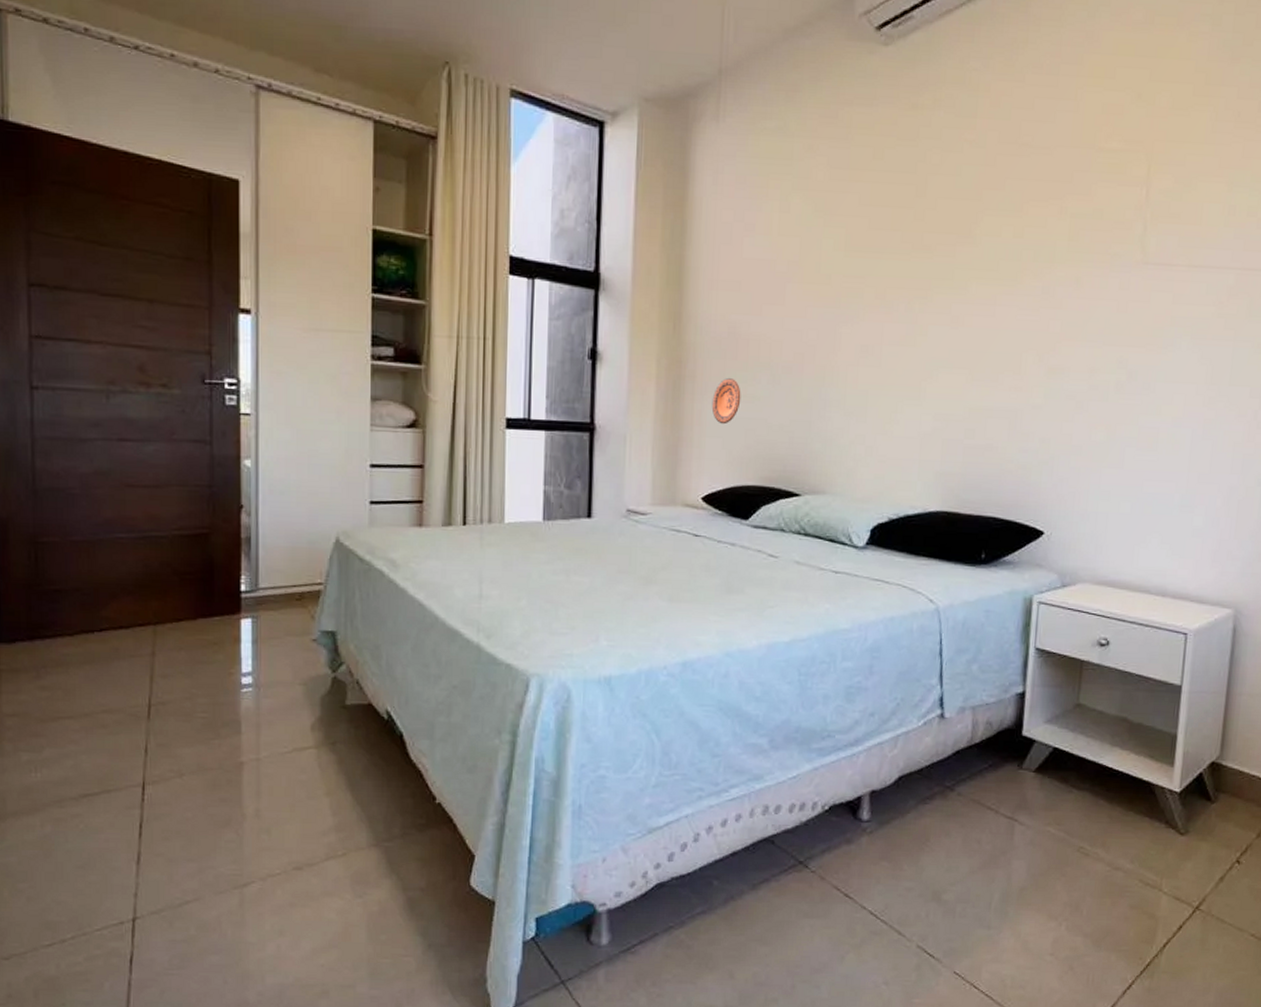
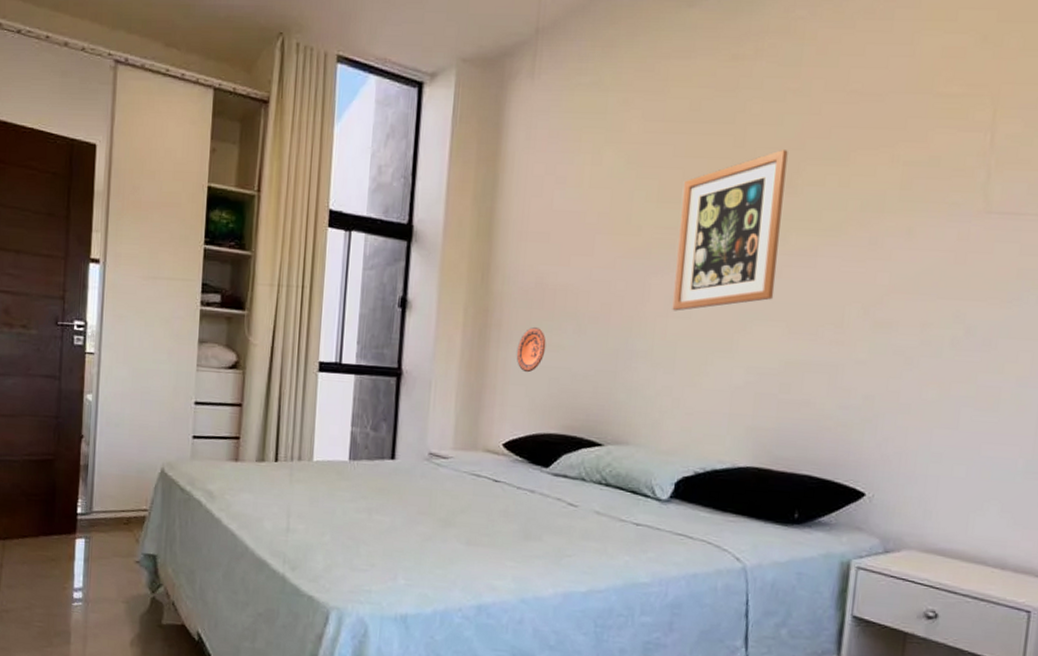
wall art: none [862,200,967,360] -> present [672,150,788,311]

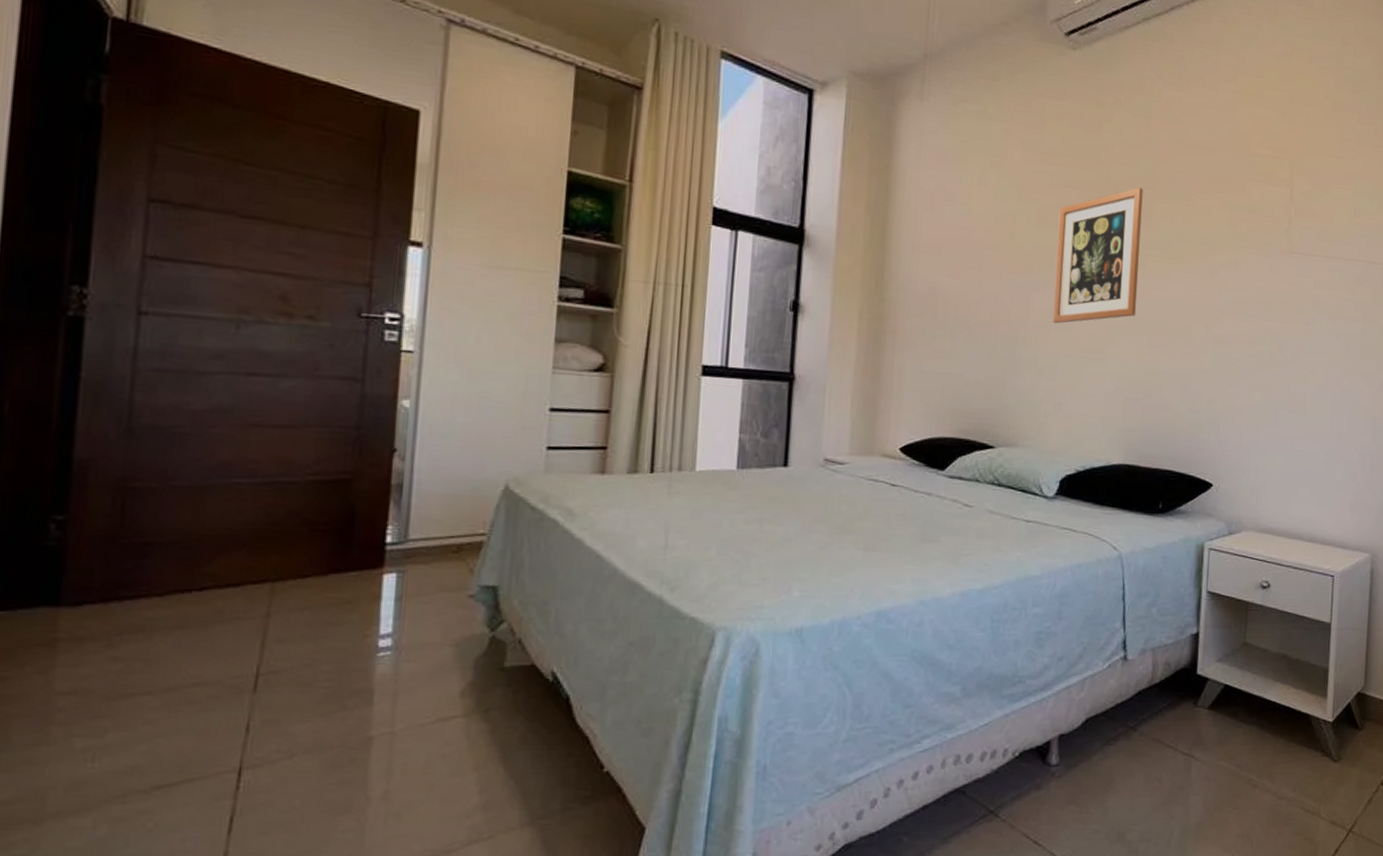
decorative plate: present [516,326,546,373] -> none [911,334,940,379]

